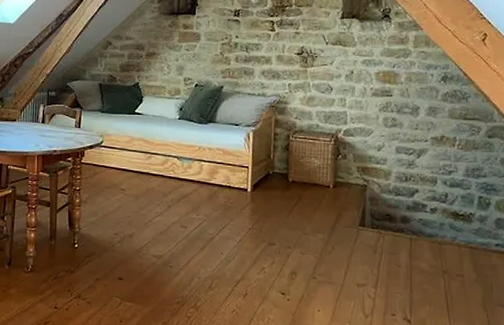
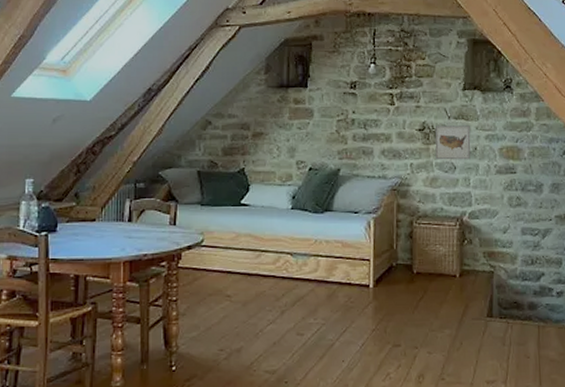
wall art: none [312,50,348,82] -> present [435,125,471,160]

